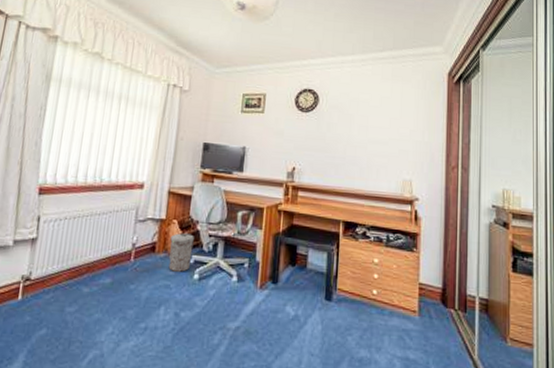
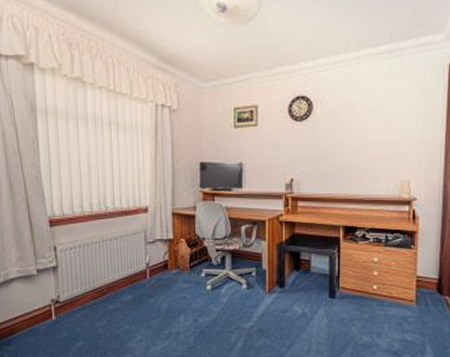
trash can: present [168,233,194,272] -> none [180,250,203,285]

